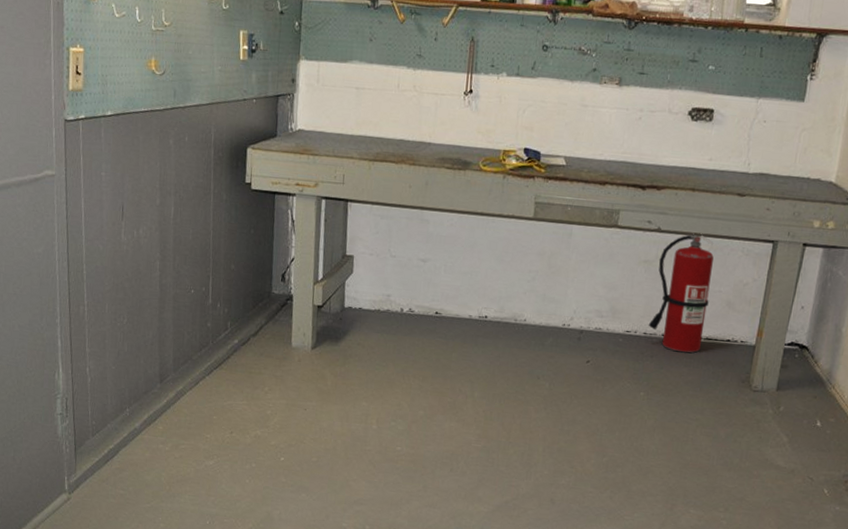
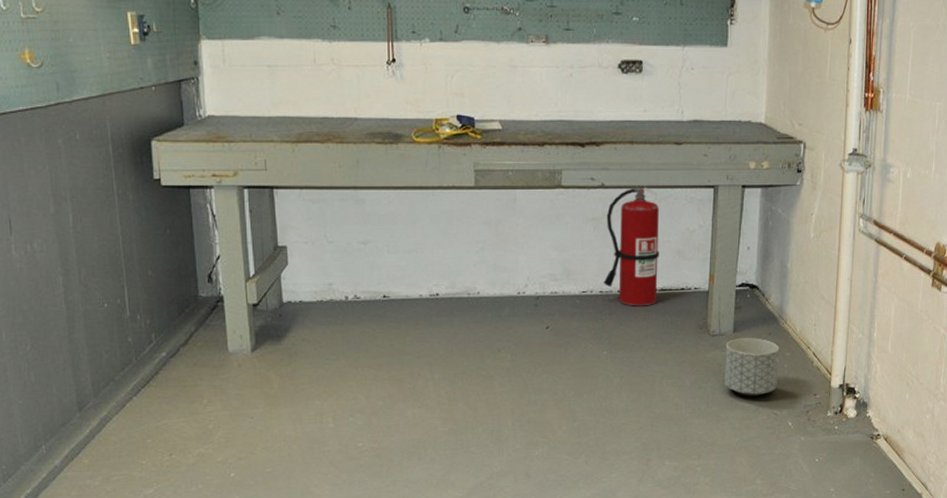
planter: none [761,397,823,459] -> present [725,338,779,397]

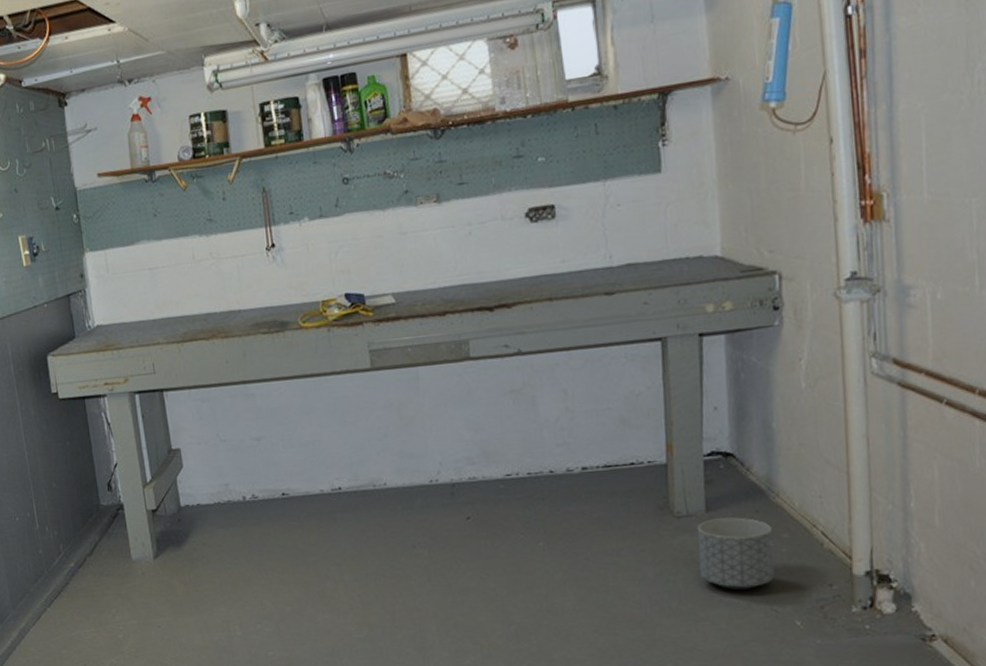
fire extinguisher: present [603,185,659,307] -> none [527,346,600,488]

